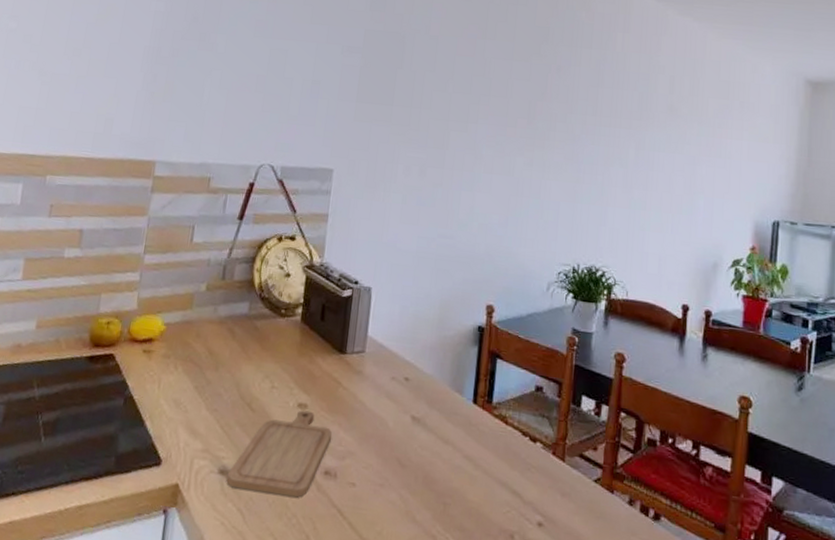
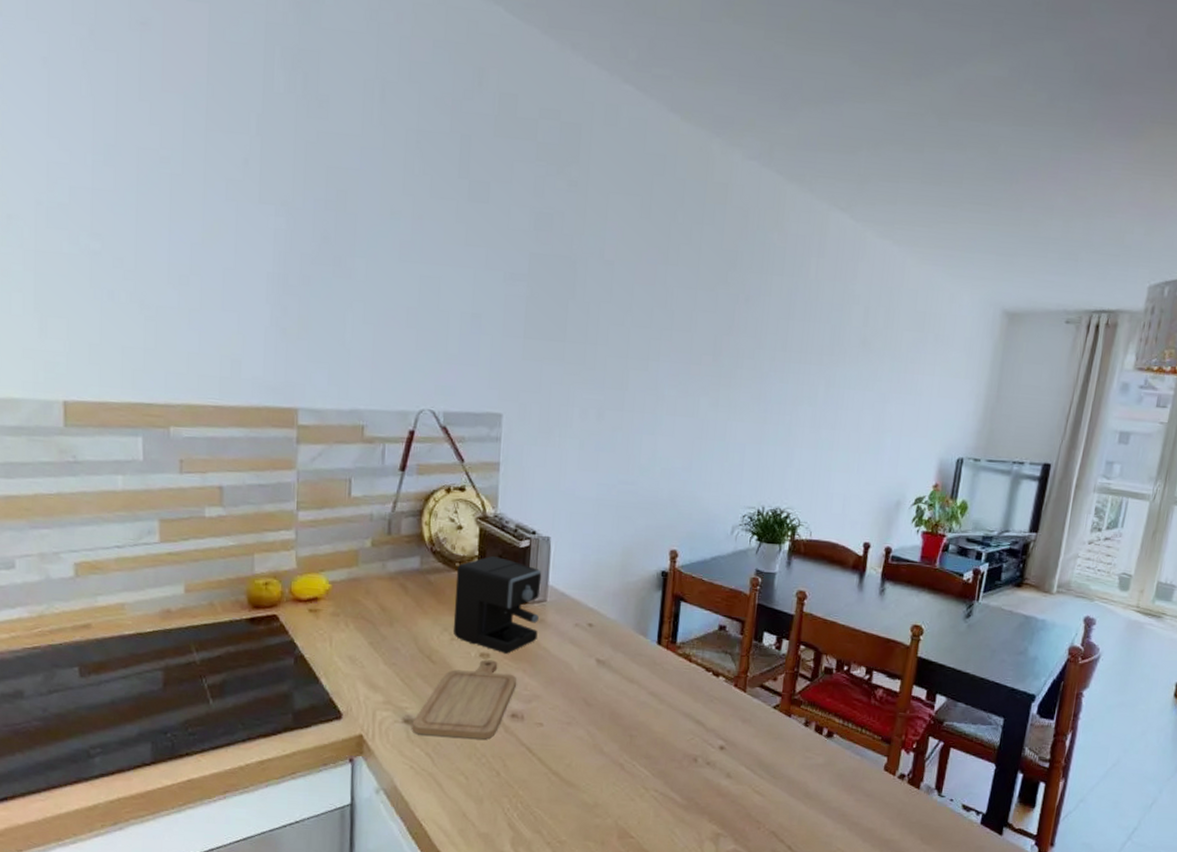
coffee maker: none [274,303,362,405] -> present [453,555,542,654]

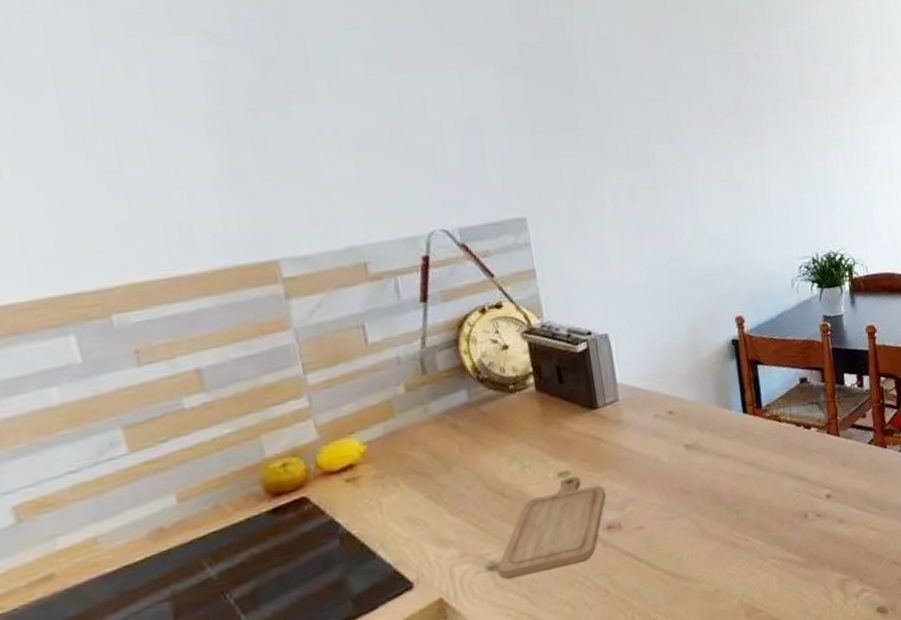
coffee maker: present [453,555,542,654] -> none [511,367,617,467]

